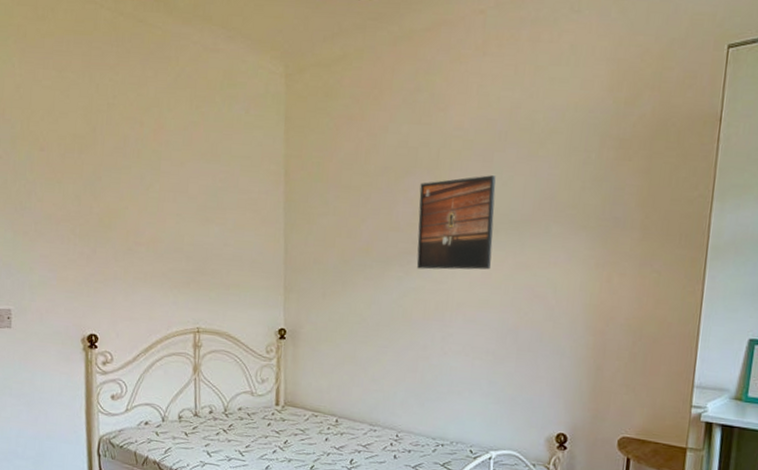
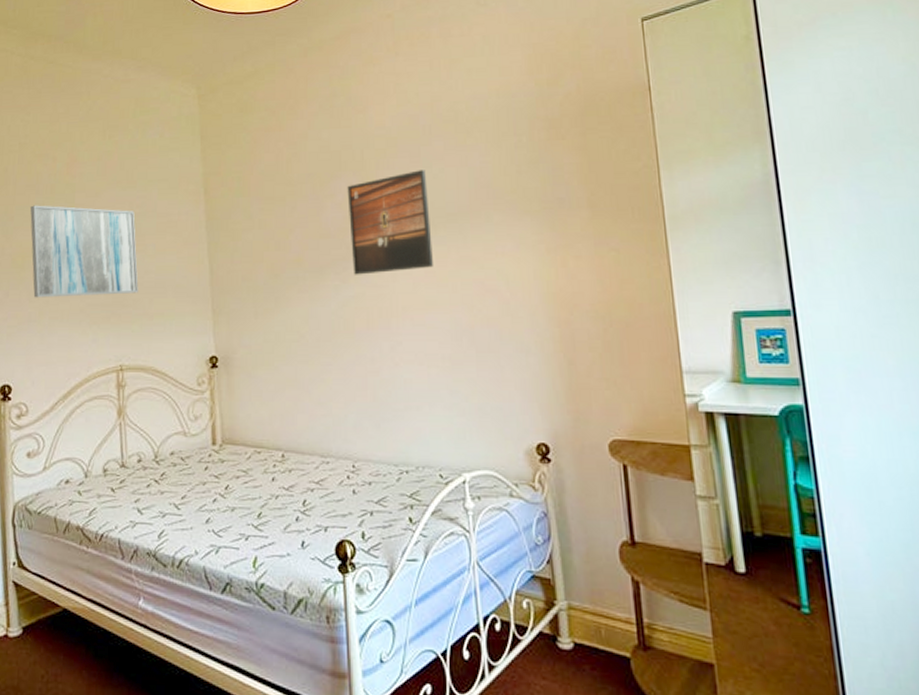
wall art: none [117,168,218,264] -> present [30,205,139,298]

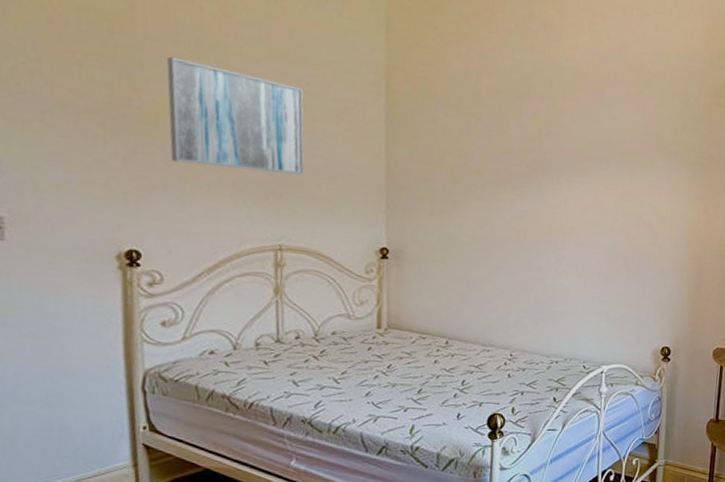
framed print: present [347,170,434,275] -> none [530,108,607,197]

